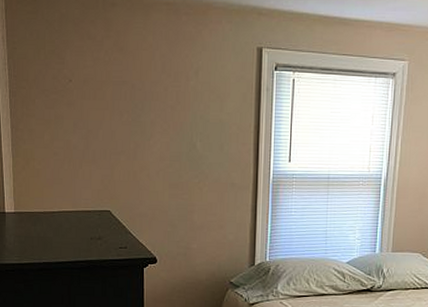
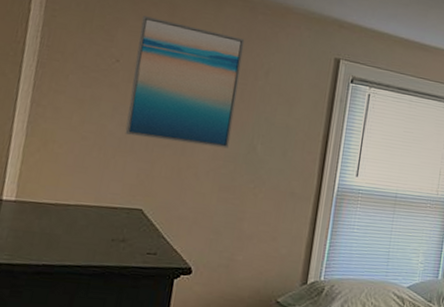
wall art: none [84,35,173,149] -> present [125,16,245,149]

